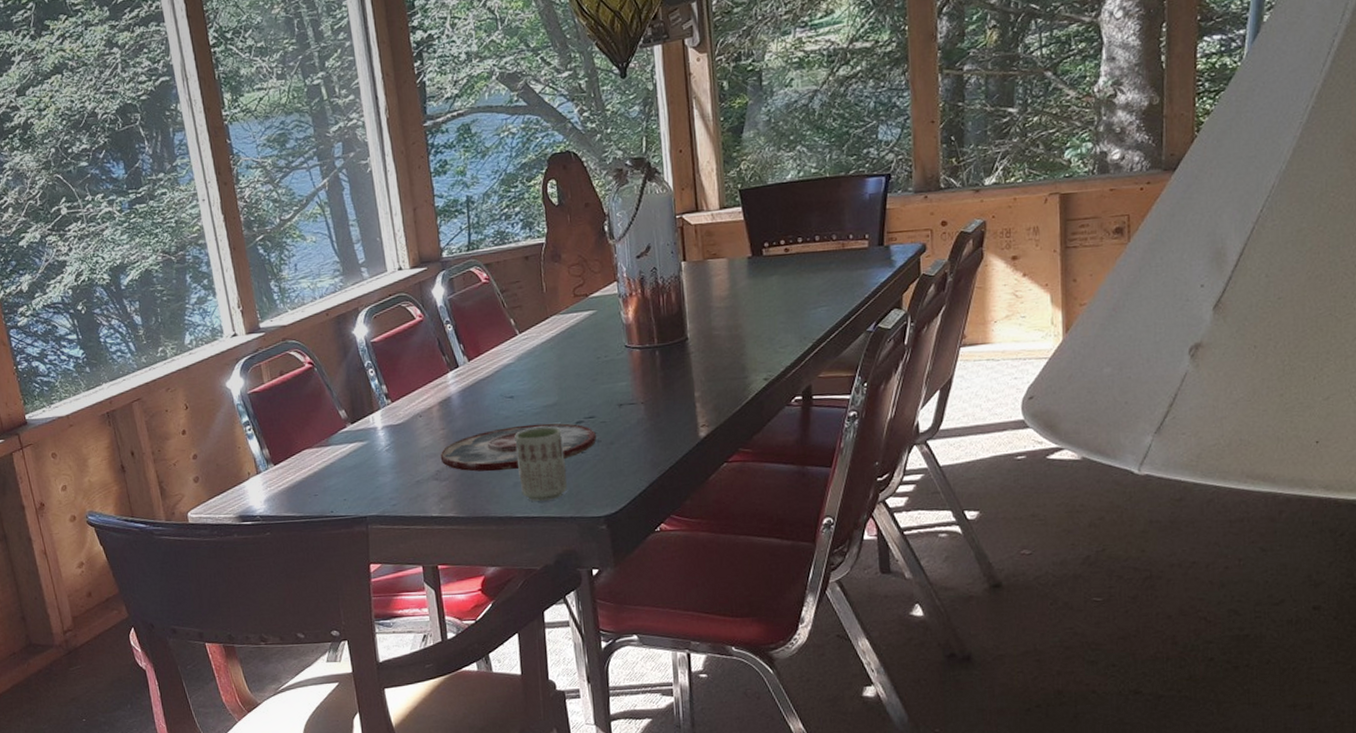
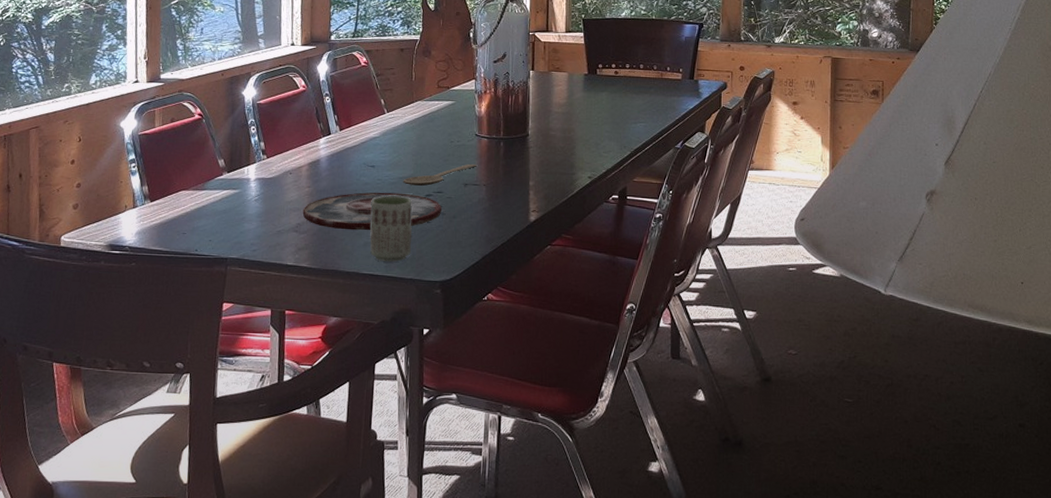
wooden spoon: none [548,380,631,414] -> present [403,163,477,186]

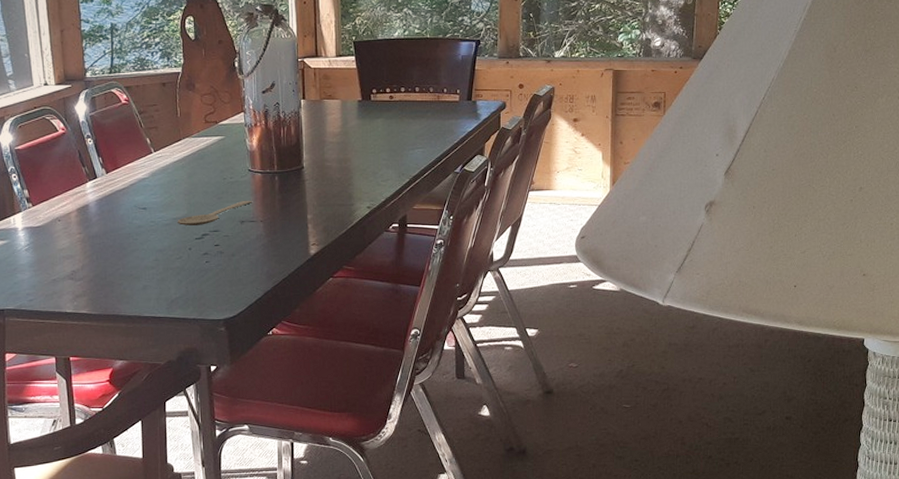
plate: present [302,192,442,231] -> none [76,234,219,275]
cup: present [370,196,412,262] -> none [146,237,191,303]

